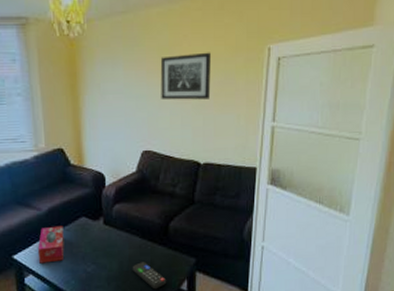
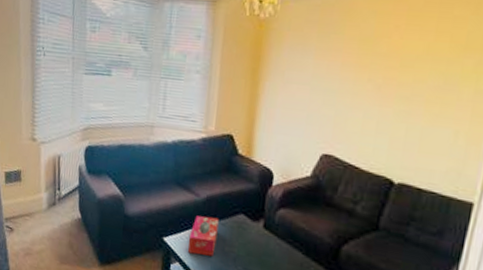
wall art: present [160,52,211,100] -> none [354,48,429,106]

